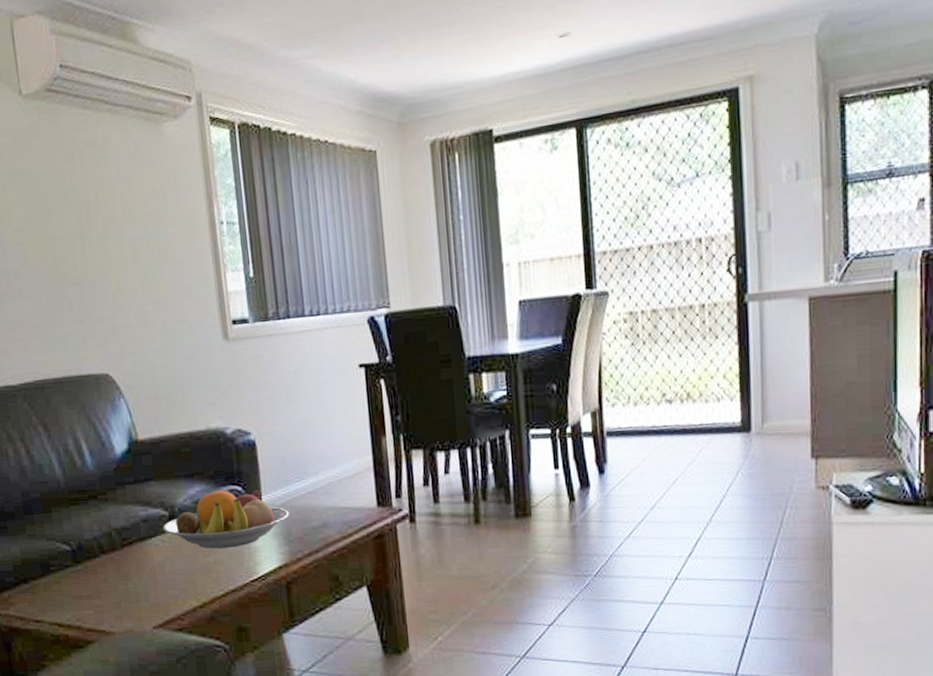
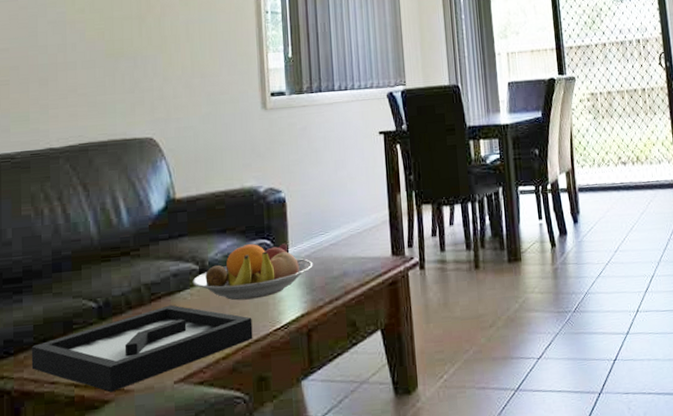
decorative tray: none [13,551,230,634] -> present [31,305,253,393]

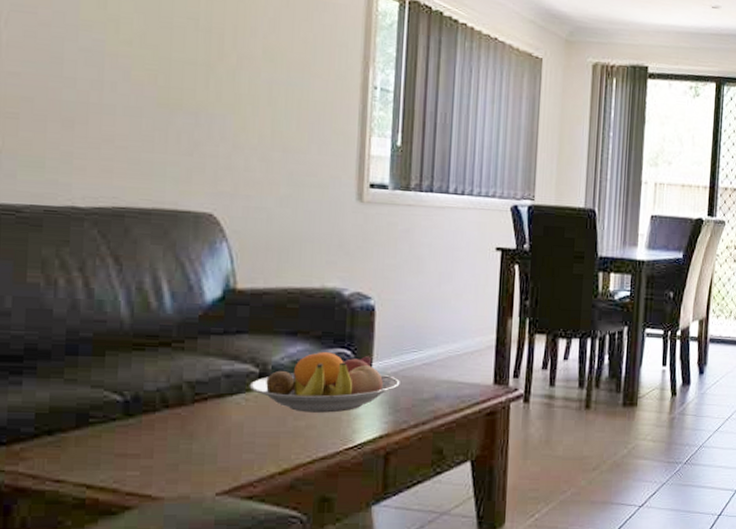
decorative tray: present [31,305,253,393] -> none [29,408,320,498]

